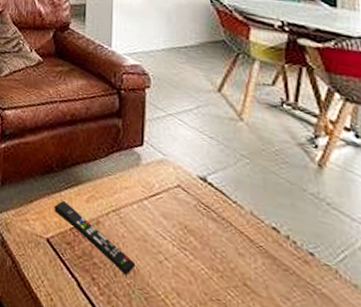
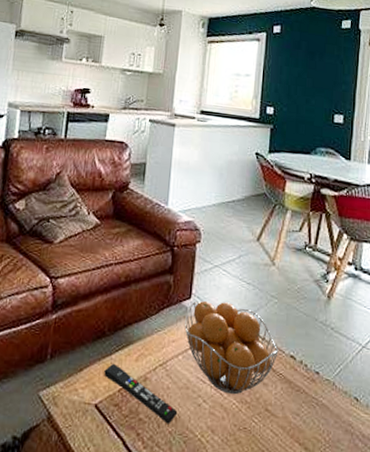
fruit basket: none [138,149,256,260] -> present [184,301,279,395]

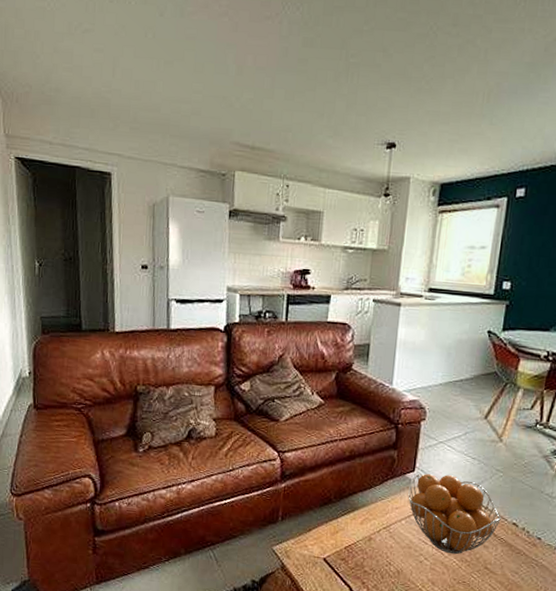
remote control: present [104,363,178,424] -> none [331,525,400,576]

